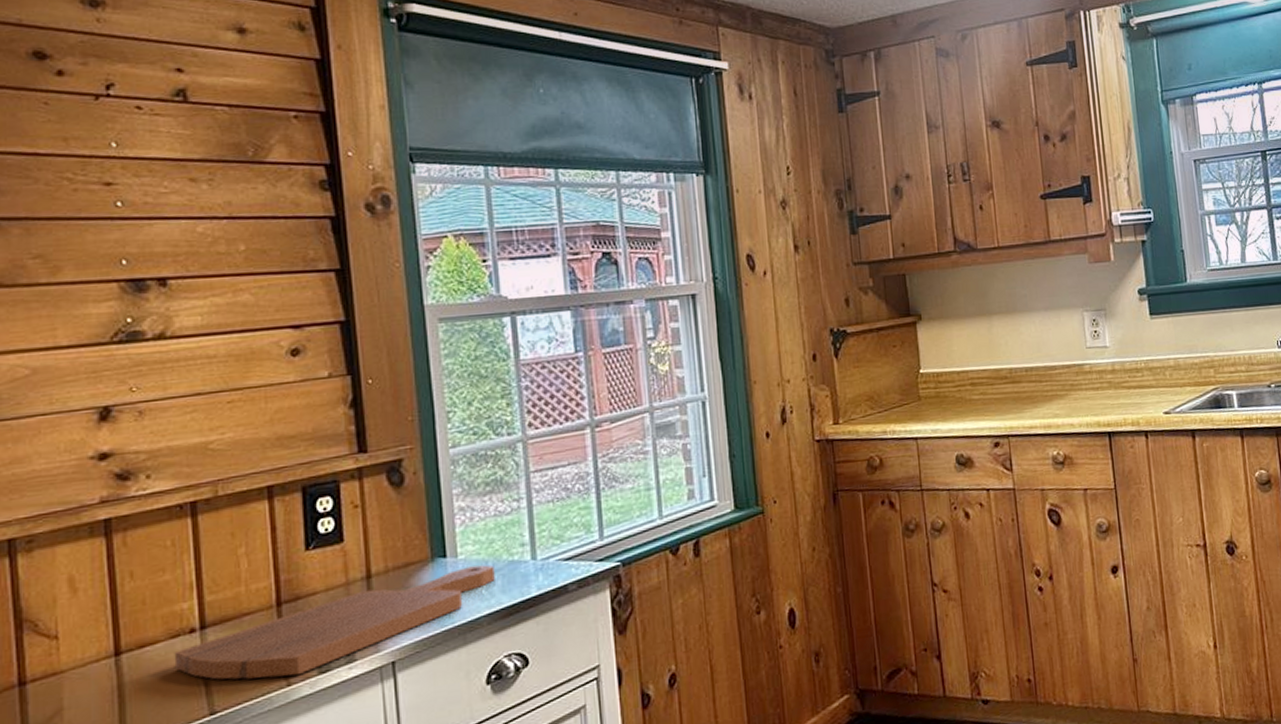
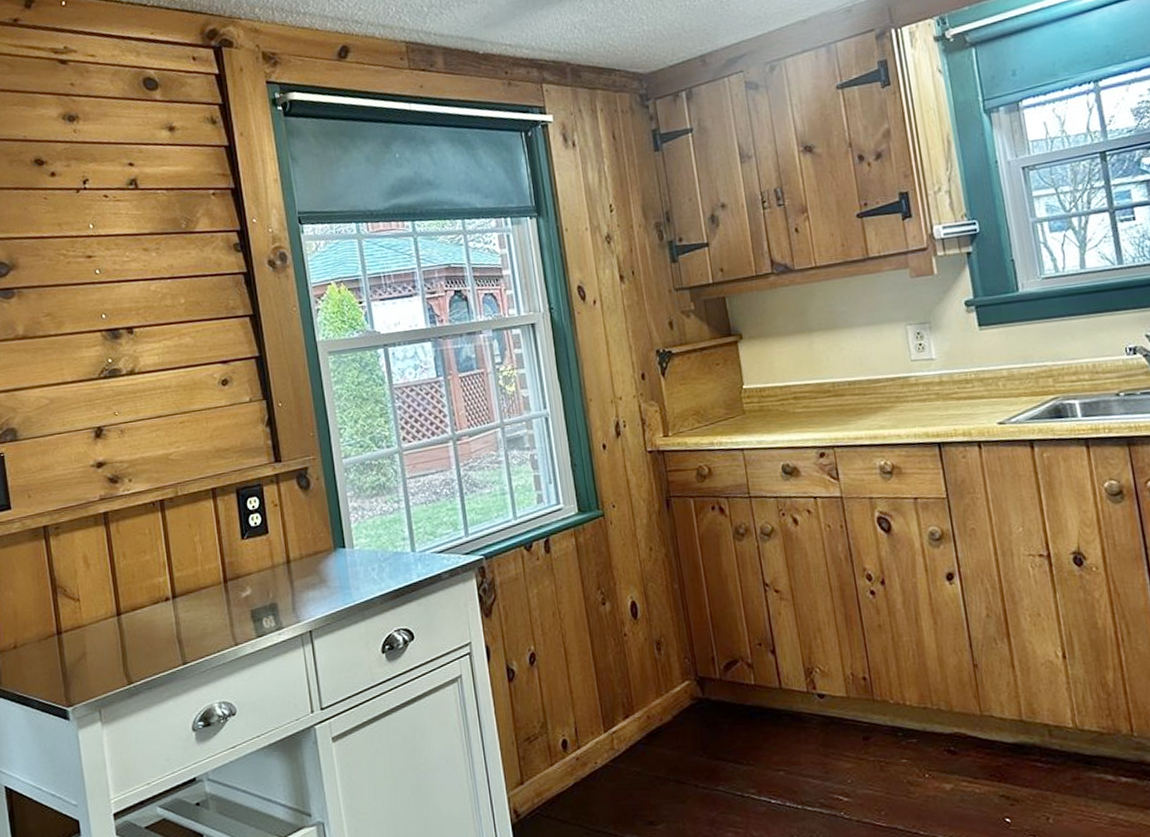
cutting board: present [174,565,495,680] -> none [156,555,384,639]

